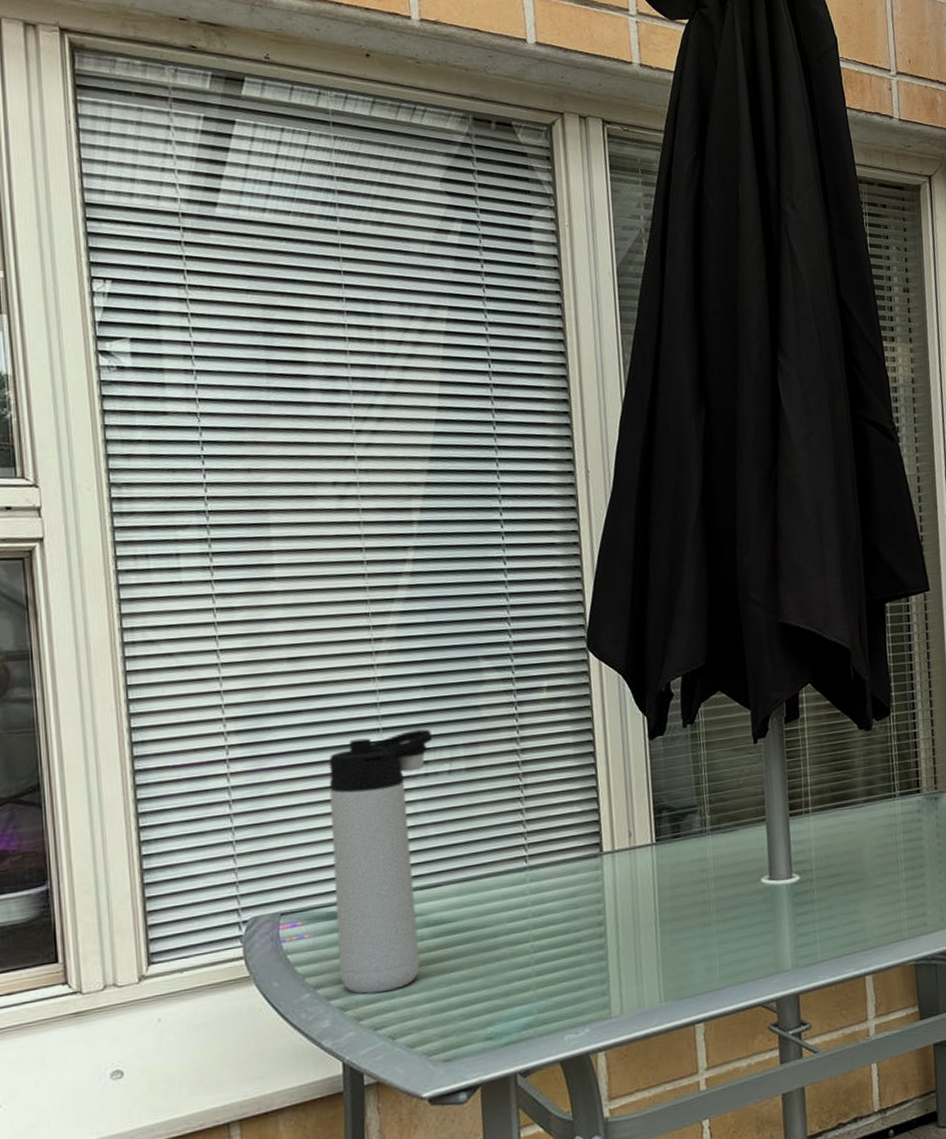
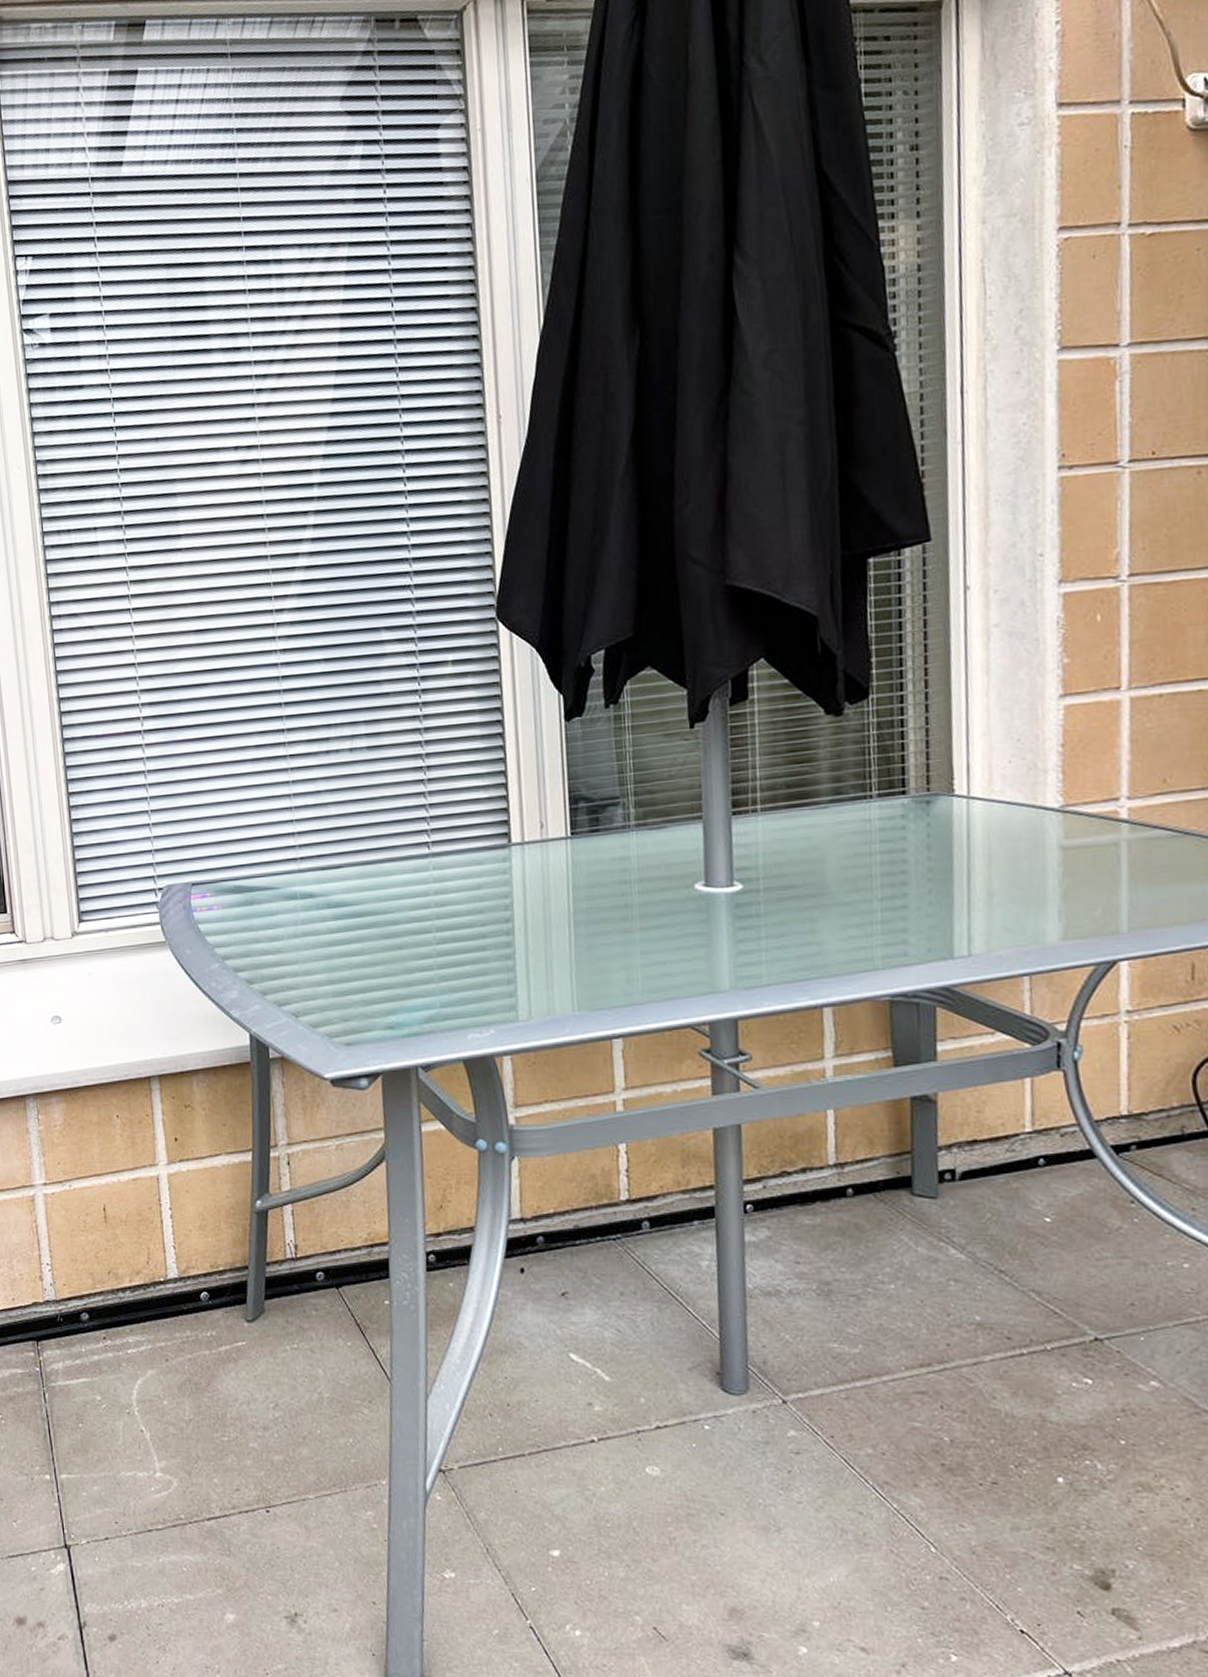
thermos bottle: present [328,729,433,994] -> none [234,704,334,970]

